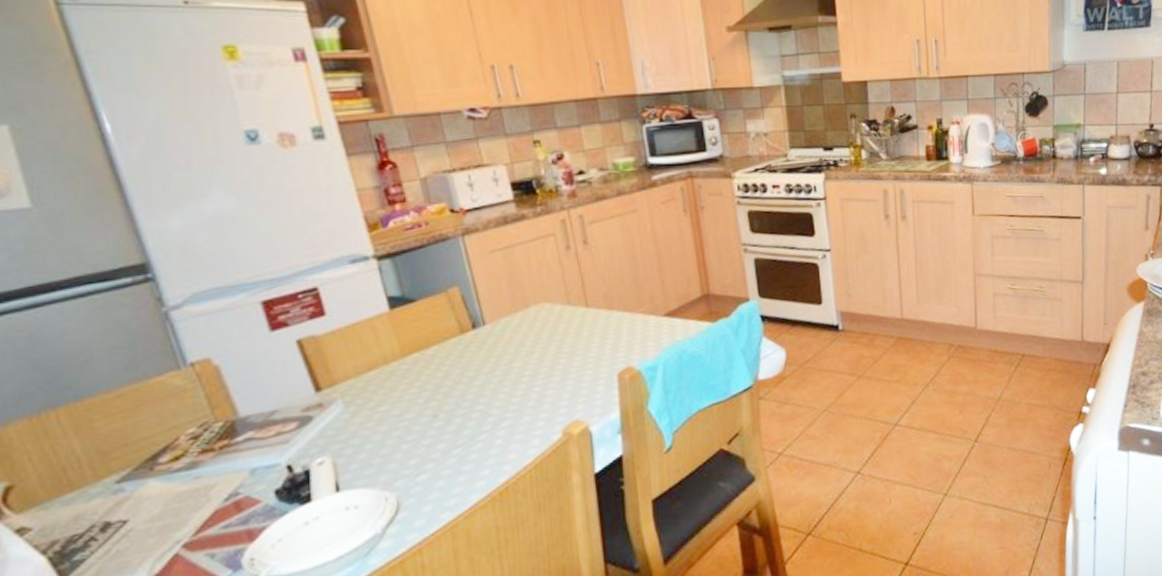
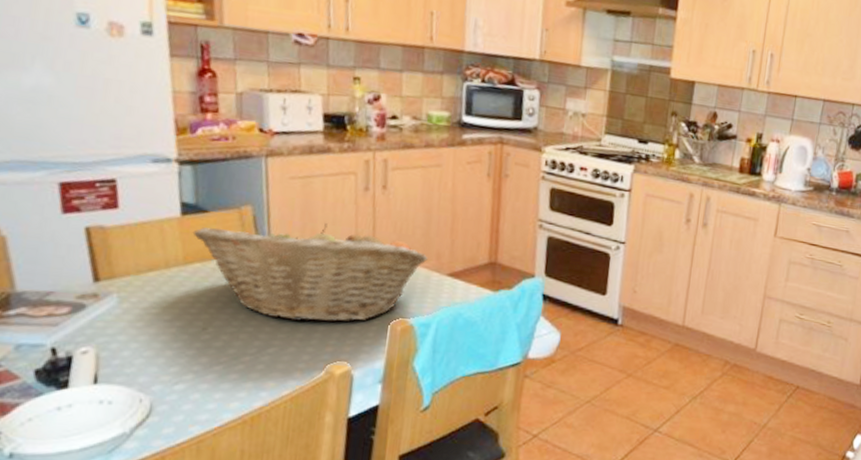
fruit basket: none [404,289,642,392] -> present [192,223,428,322]

